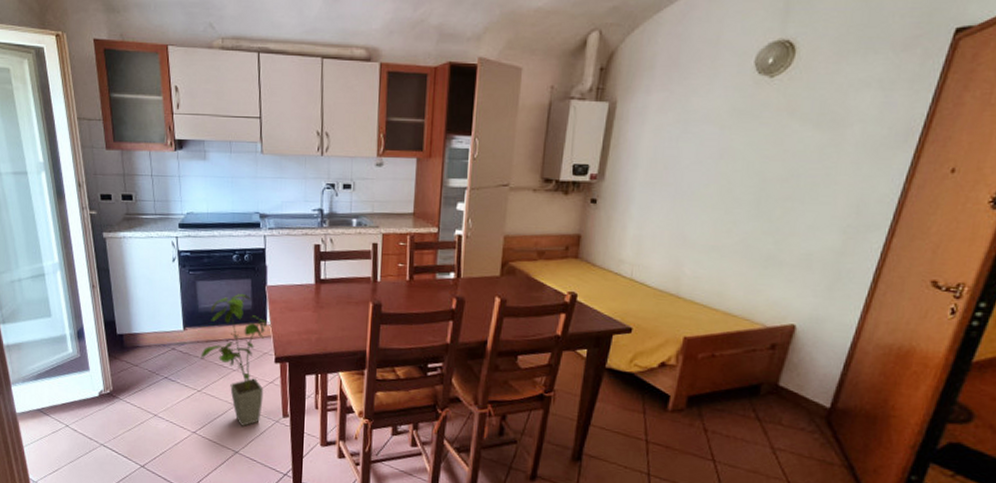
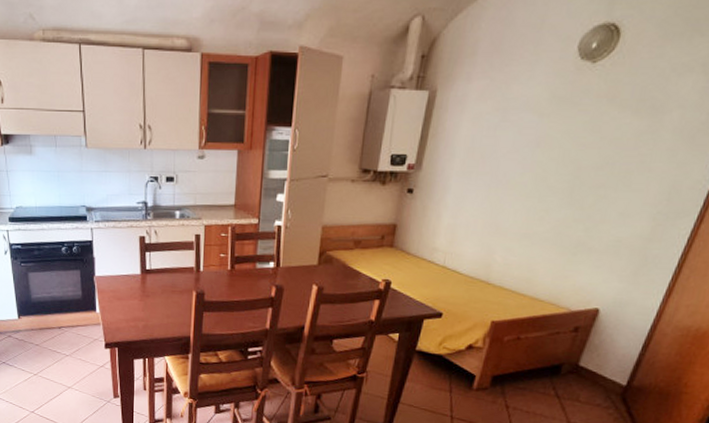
house plant: present [200,294,272,426] -> none [35,284,101,406]

